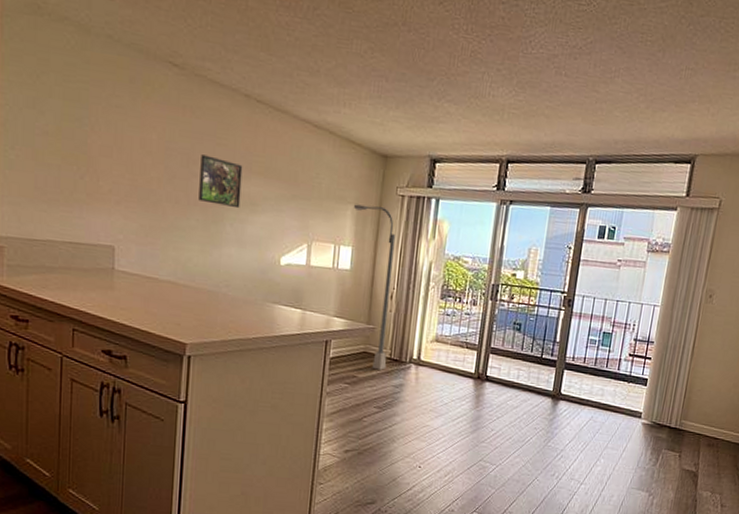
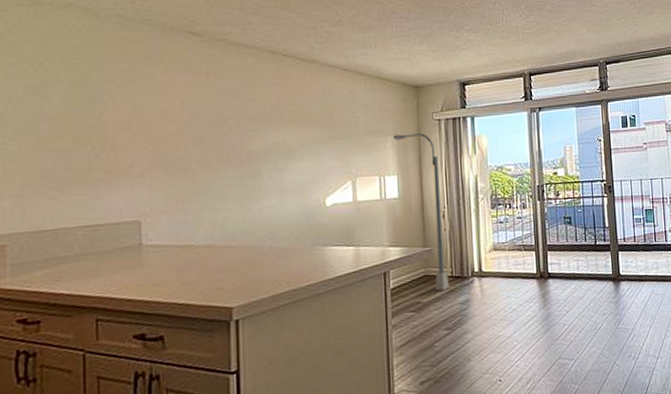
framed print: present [199,154,243,209] -> none [230,113,277,159]

